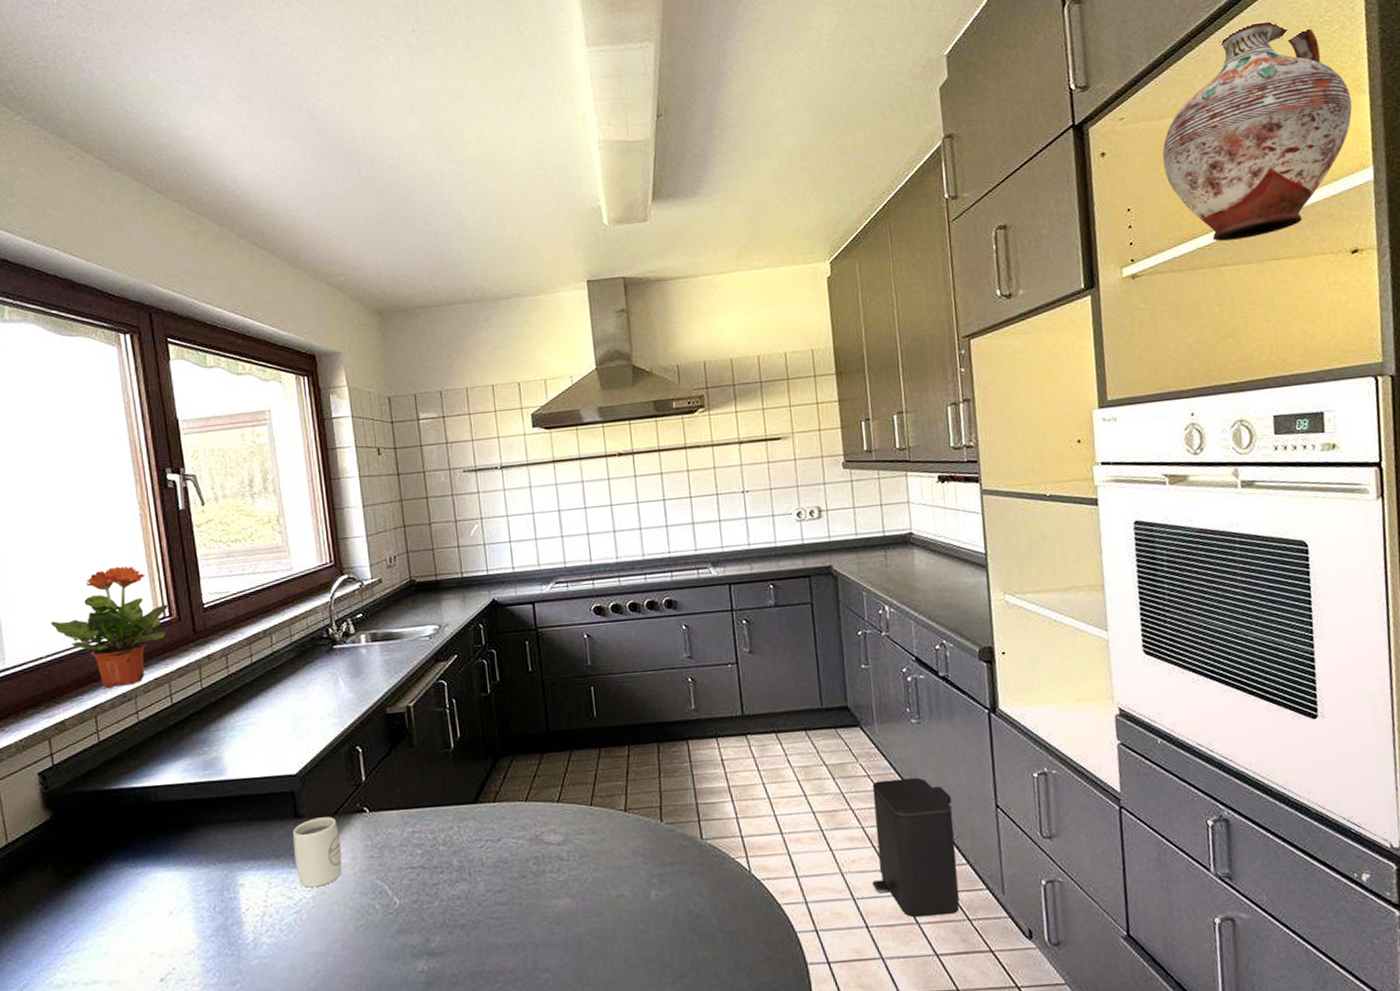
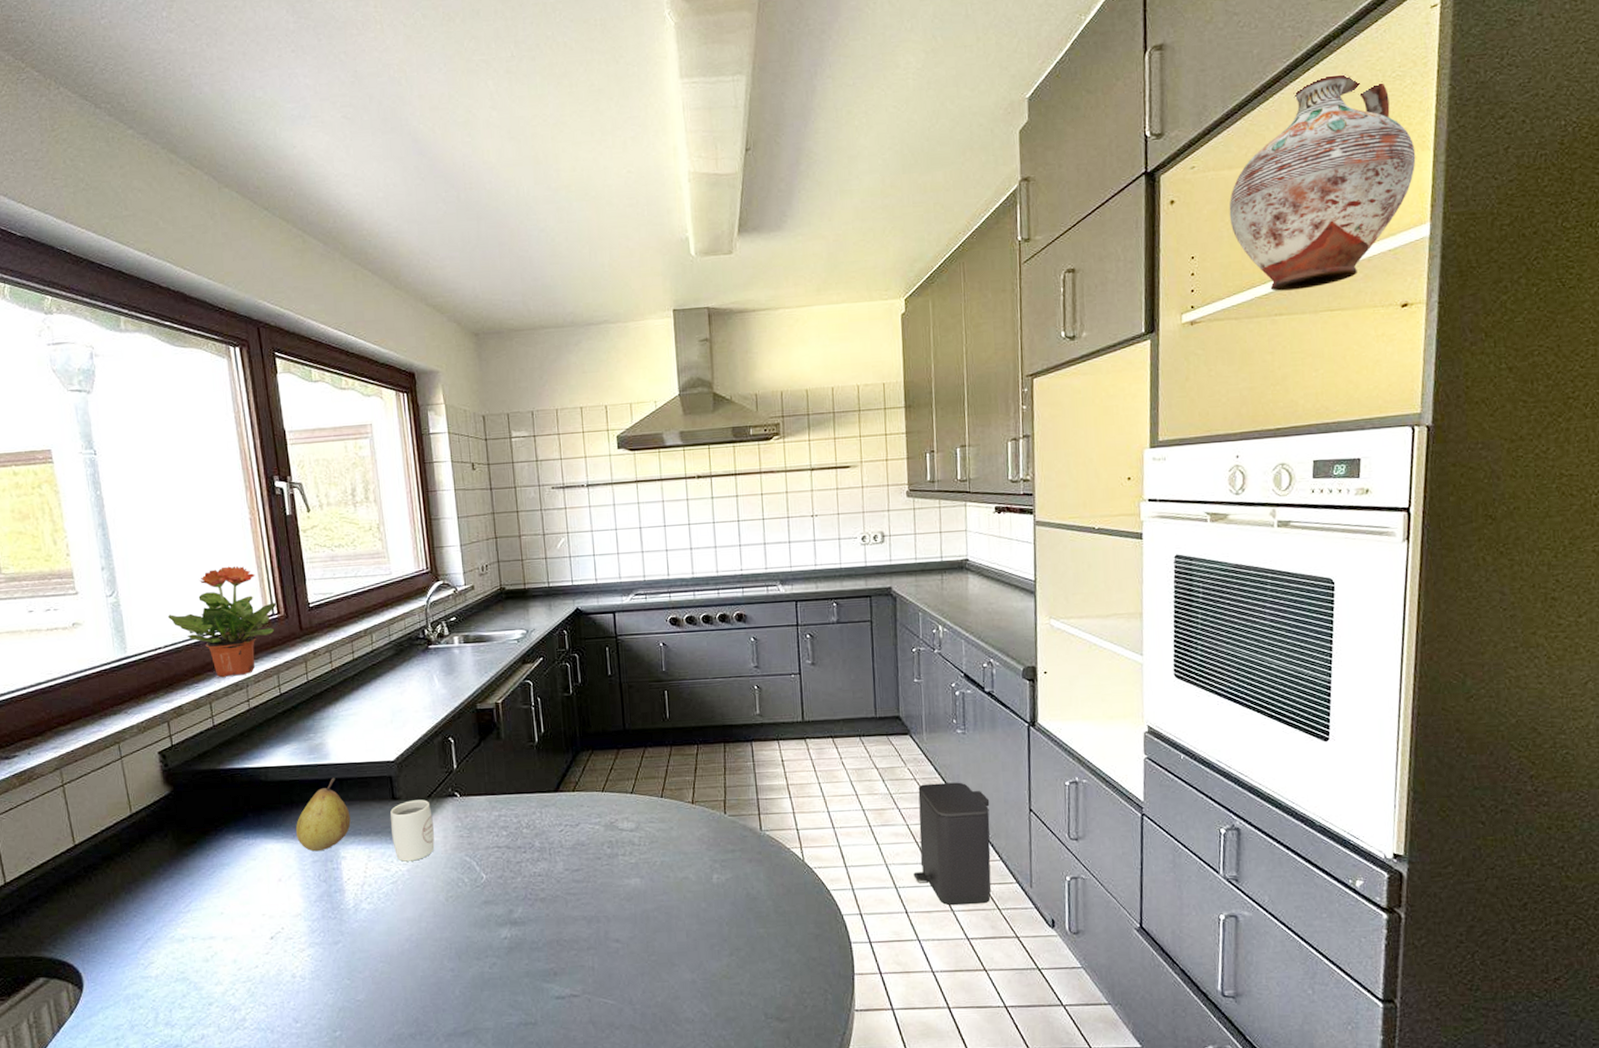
fruit: none [188,795,249,880] -> present [295,777,351,852]

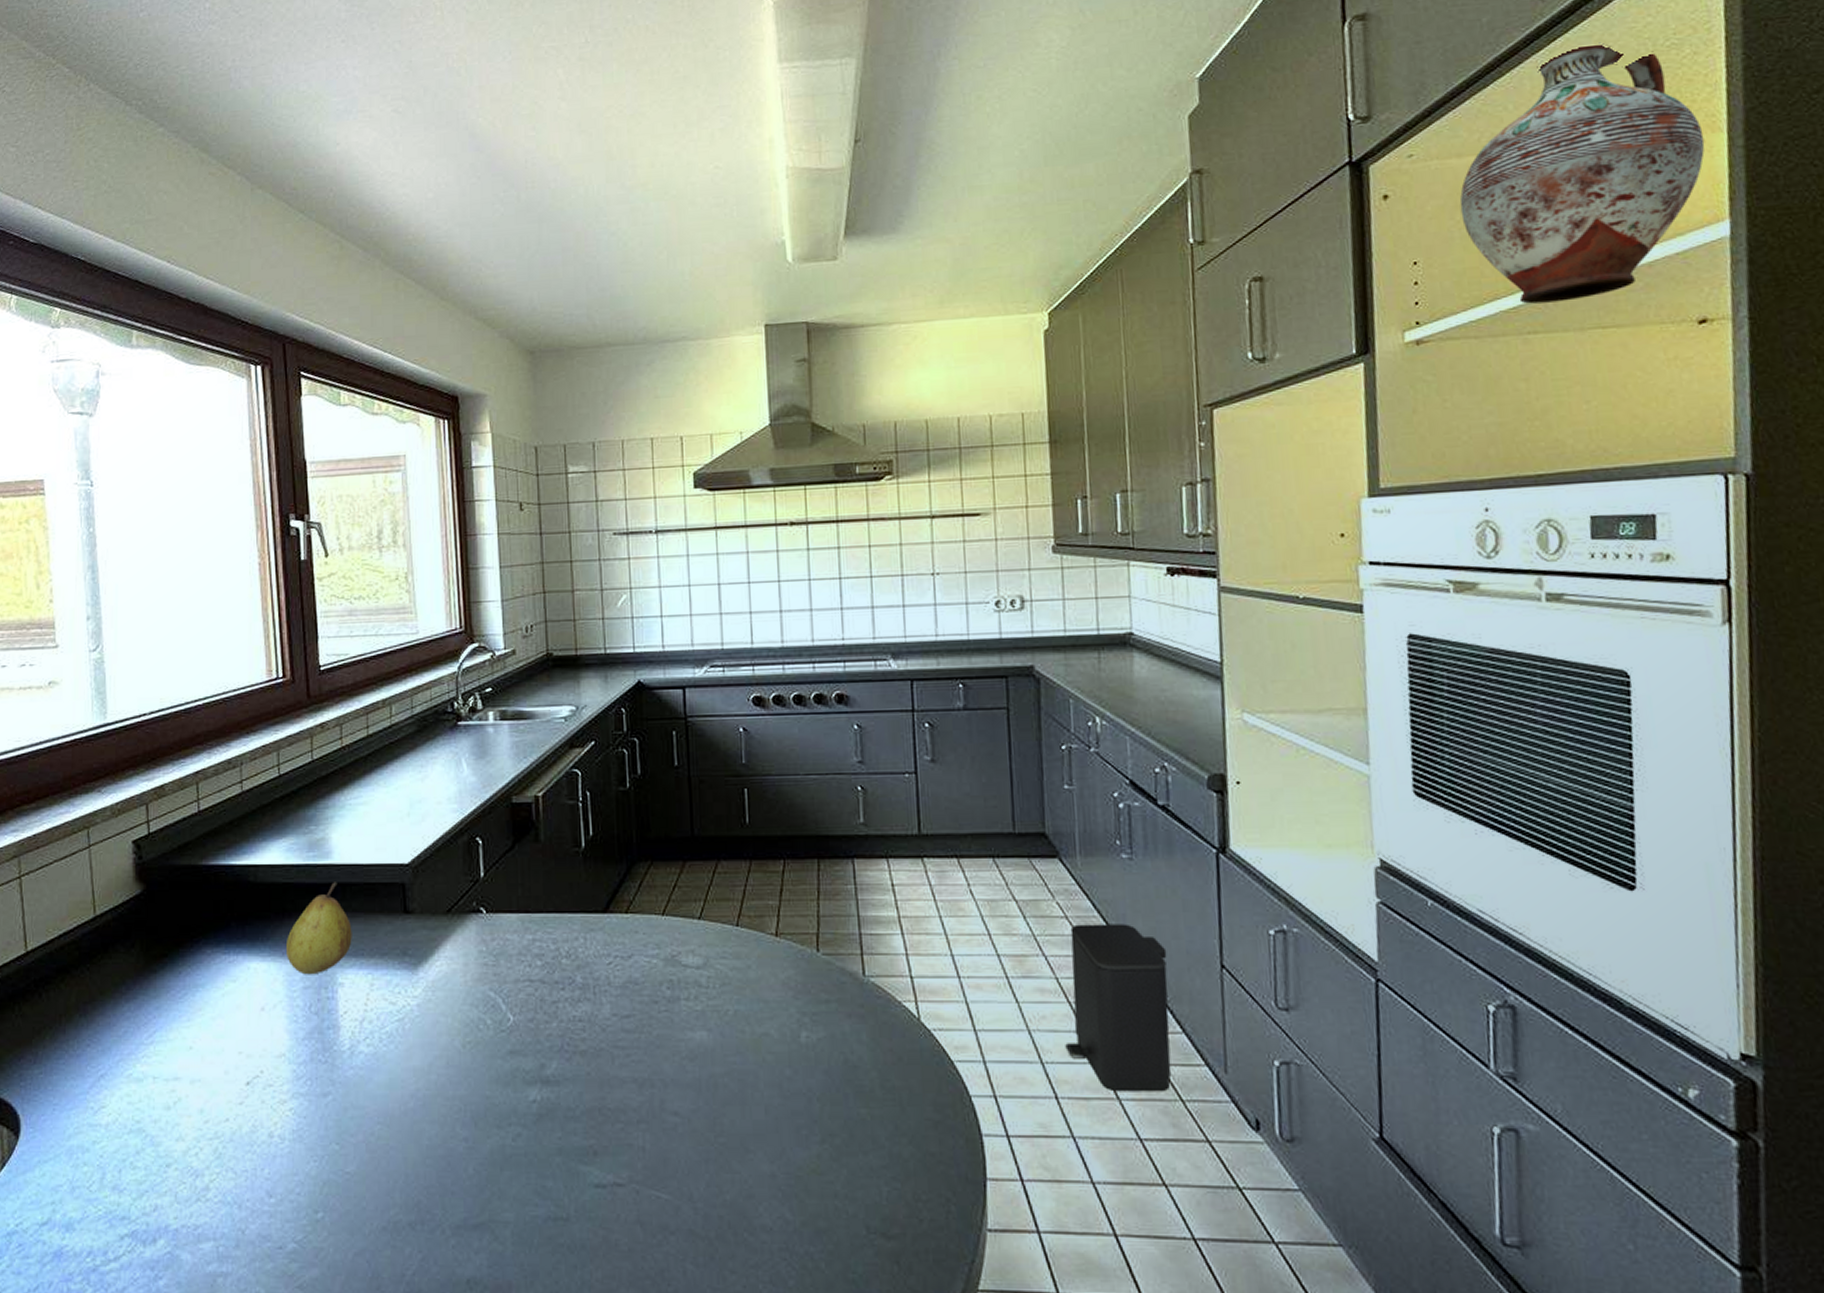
potted plant: present [167,566,277,678] -> none [156,618,282,753]
mug: present [389,799,435,862] -> none [399,915,452,993]

